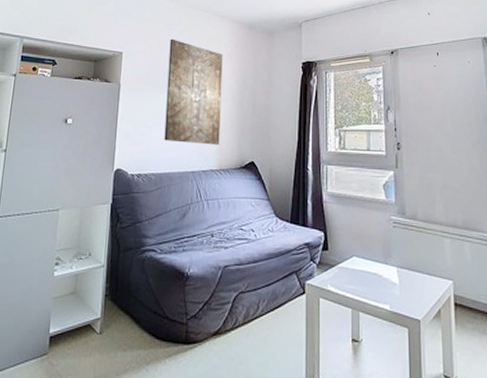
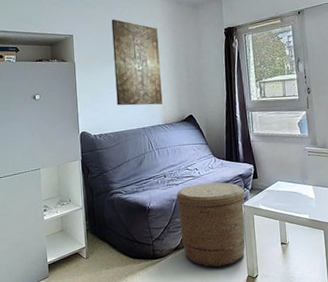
basket: none [223,249,310,365] -> present [176,182,246,267]

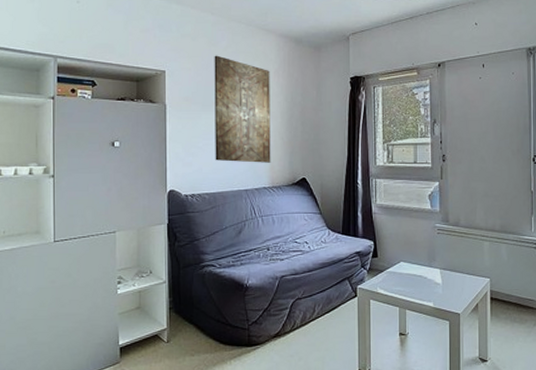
basket: present [176,182,246,267] -> none [280,259,361,359]

